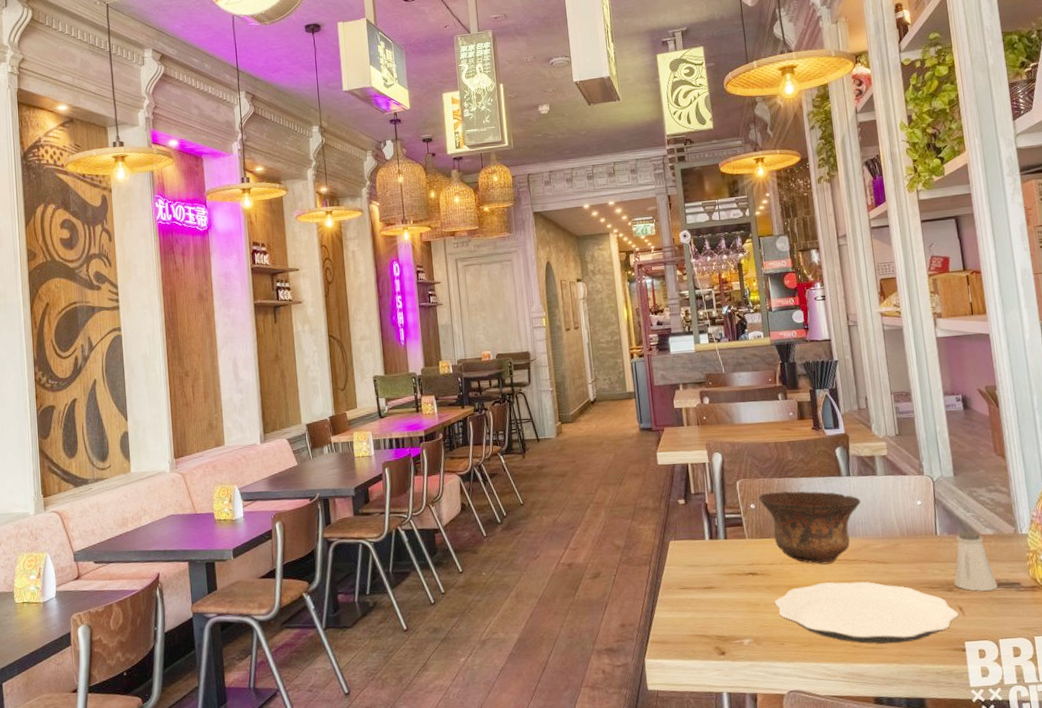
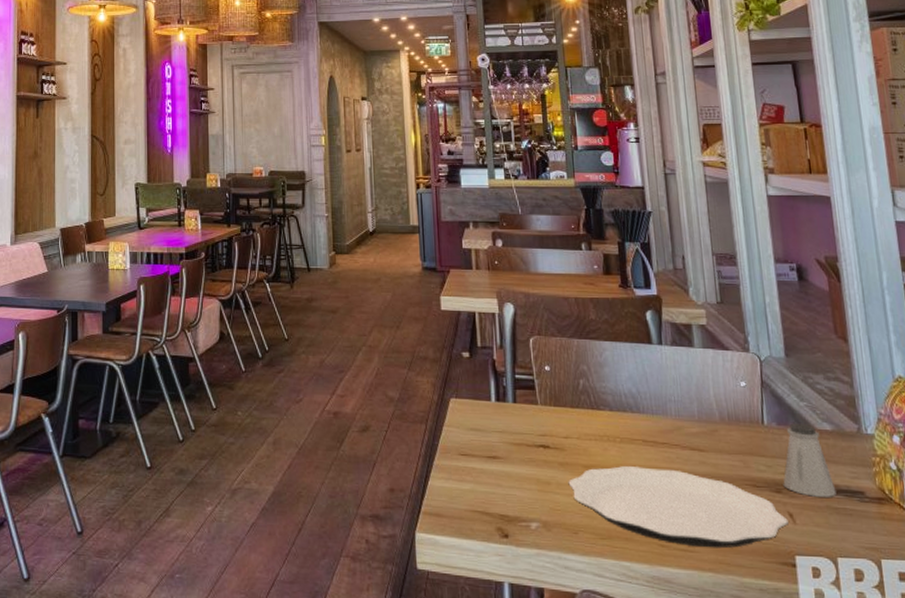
bowl: present [758,491,861,565] -> none [554,354,675,445]

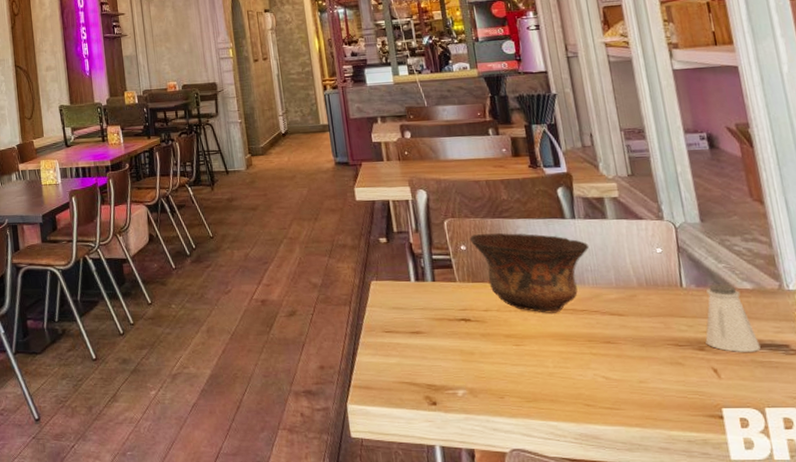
bowl: none [554,354,675,445] -> present [469,232,590,314]
plate: present [568,466,789,548] -> none [491,333,714,405]

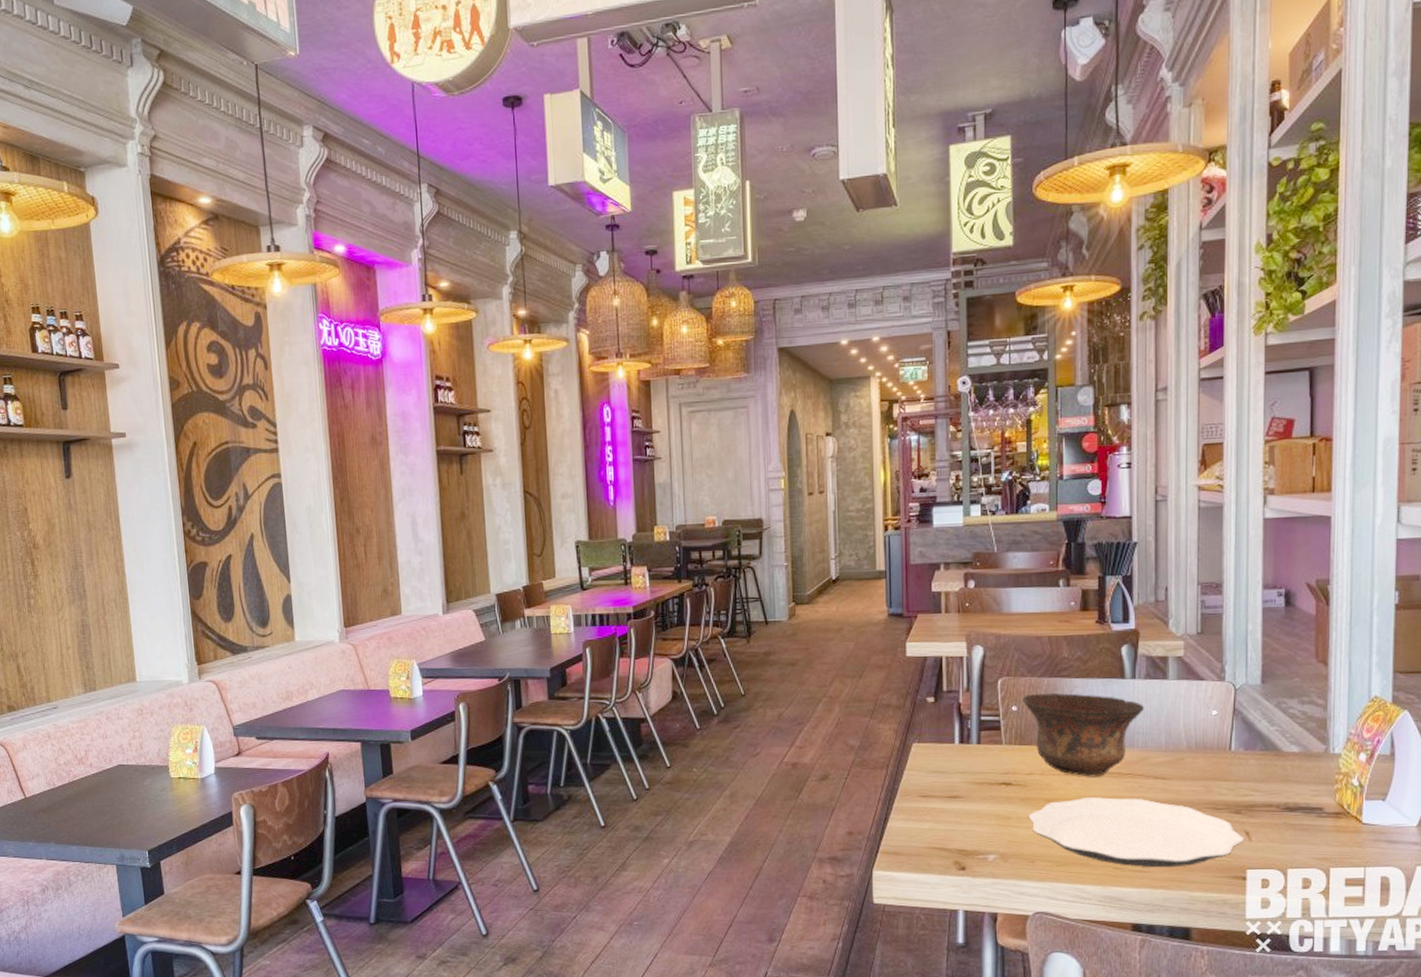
plate: none [491,333,714,405] -> present [1028,797,1244,868]
saltshaker: present [705,284,761,352] -> none [1243,747,1295,815]

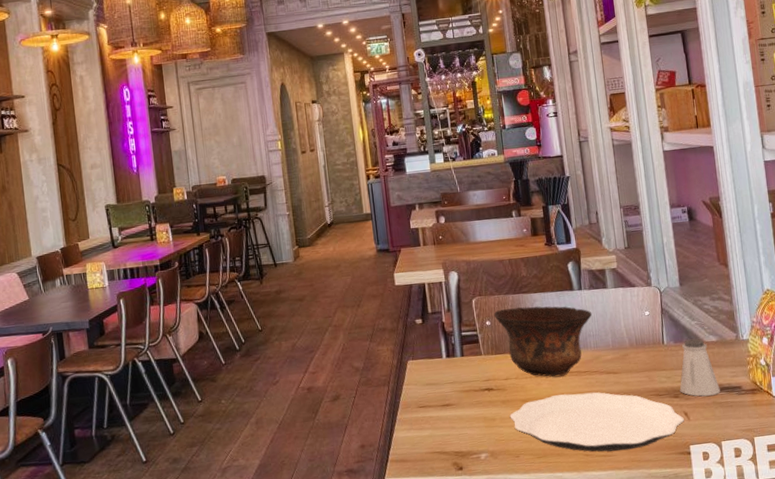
saltshaker: none [1243,747,1295,815] -> present [679,339,721,397]

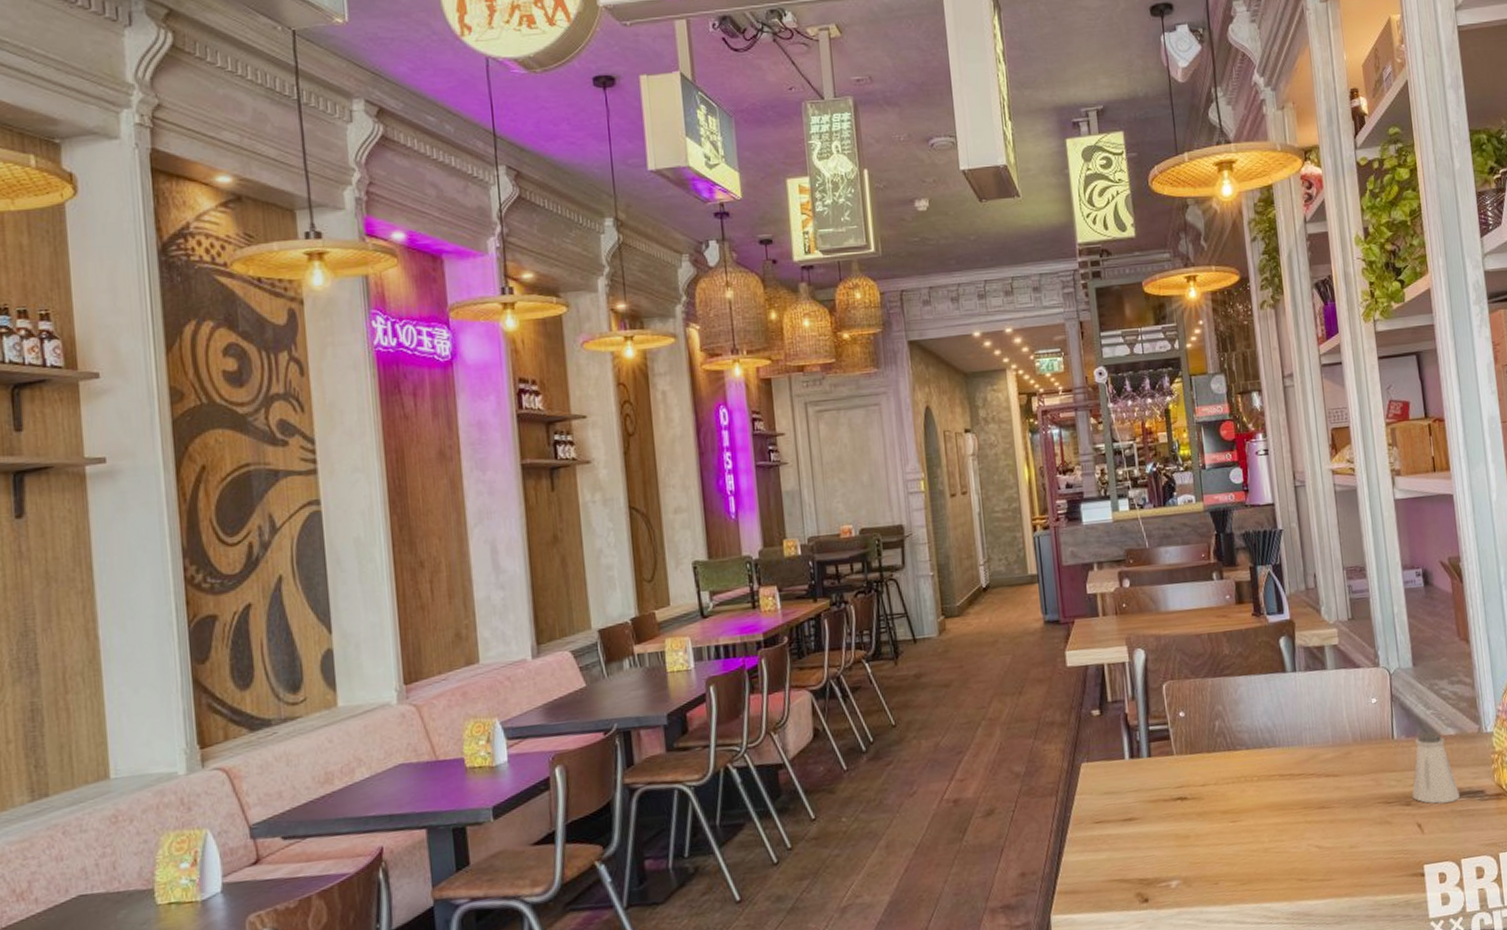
bowl: present [493,306,593,378] -> none [1188,692,1309,782]
plate: present [509,392,684,452] -> none [1207,800,1418,876]

